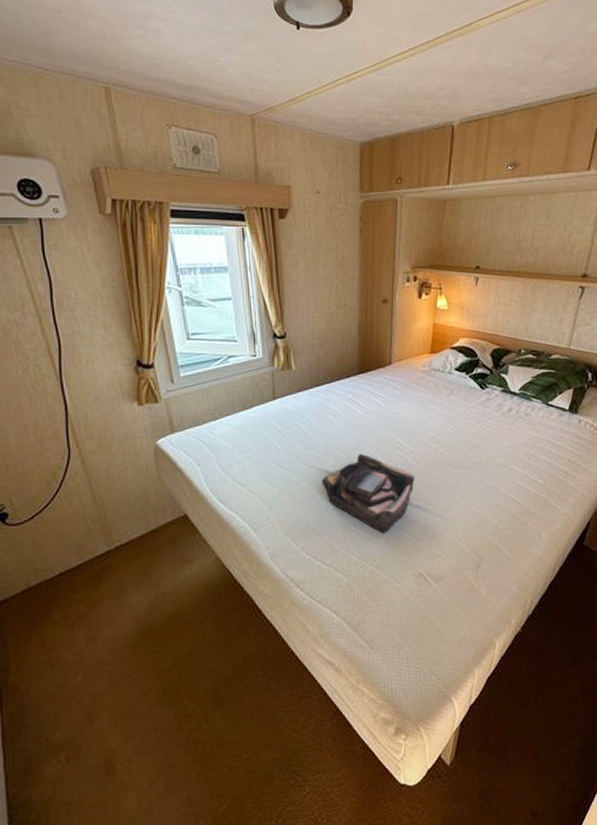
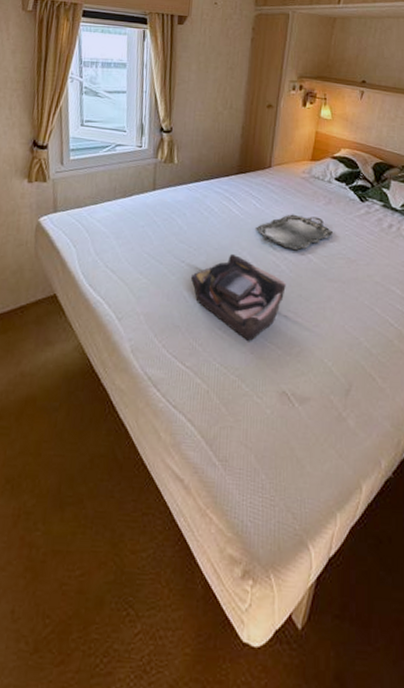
serving tray: none [381,408,457,444] -> present [256,214,334,251]

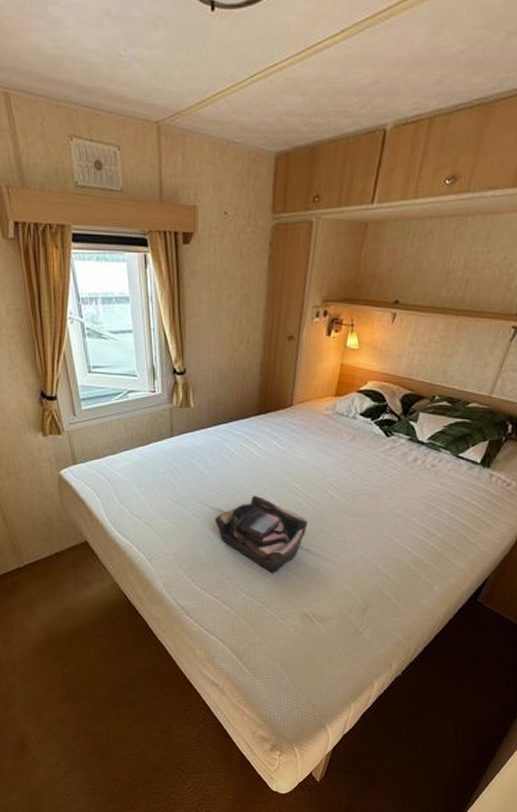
serving tray: present [256,214,334,251] -> none [278,453,357,489]

